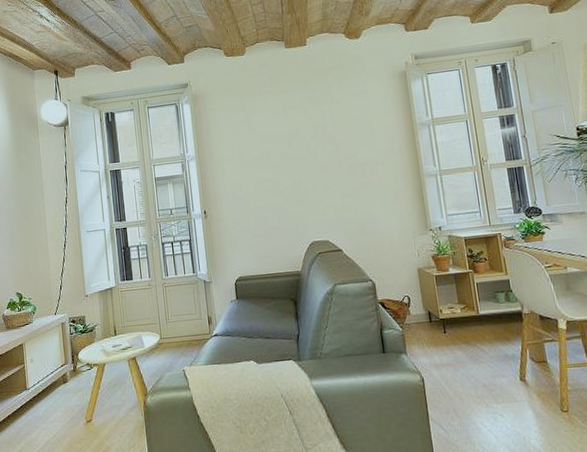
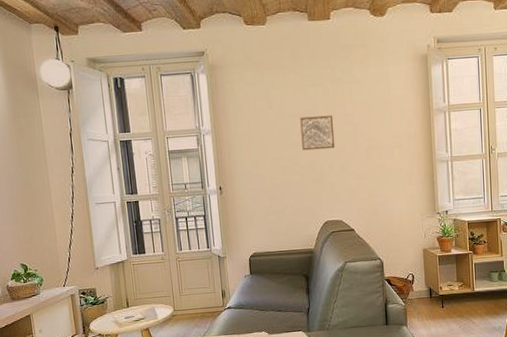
wall art: none [281,135,317,172] -> present [300,115,335,151]

